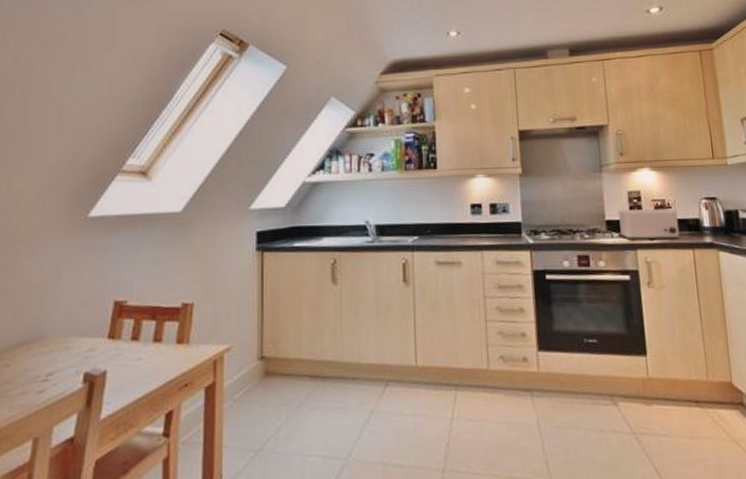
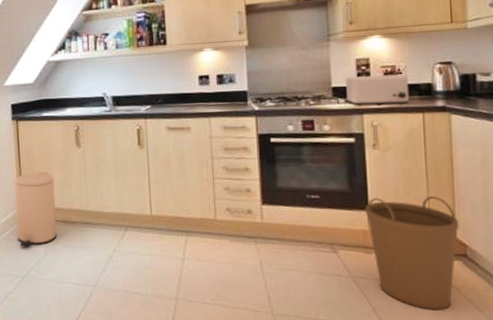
pedal bin: none [253,313,304,411] -> present [15,171,57,247]
basket: none [642,339,734,469] -> present [364,196,459,310]

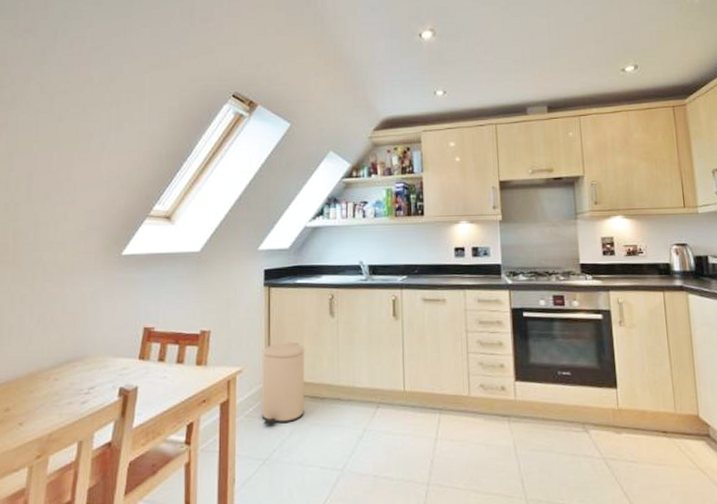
toaster: present [345,74,410,106] -> none [592,253,651,283]
basket: present [364,196,459,310] -> none [613,374,701,494]

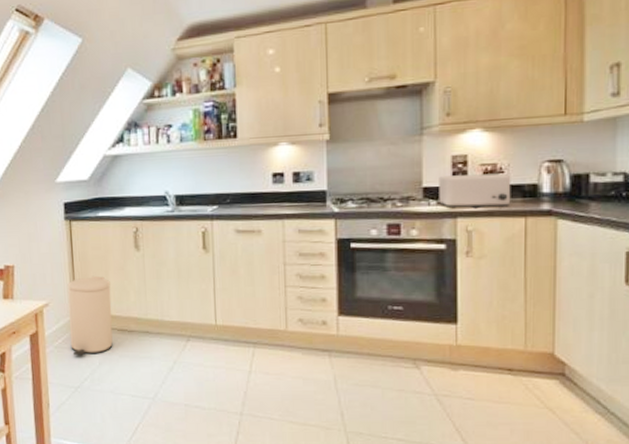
toaster: none [592,253,651,283] -> present [439,173,511,209]

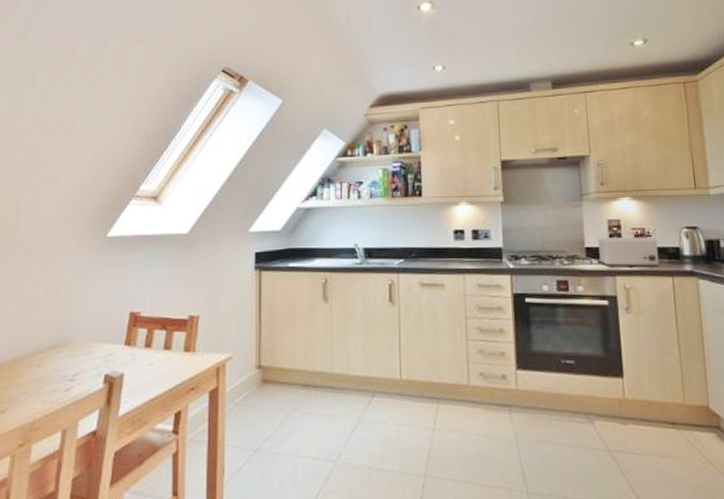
pedal bin: present [67,275,113,356] -> none [252,327,297,414]

